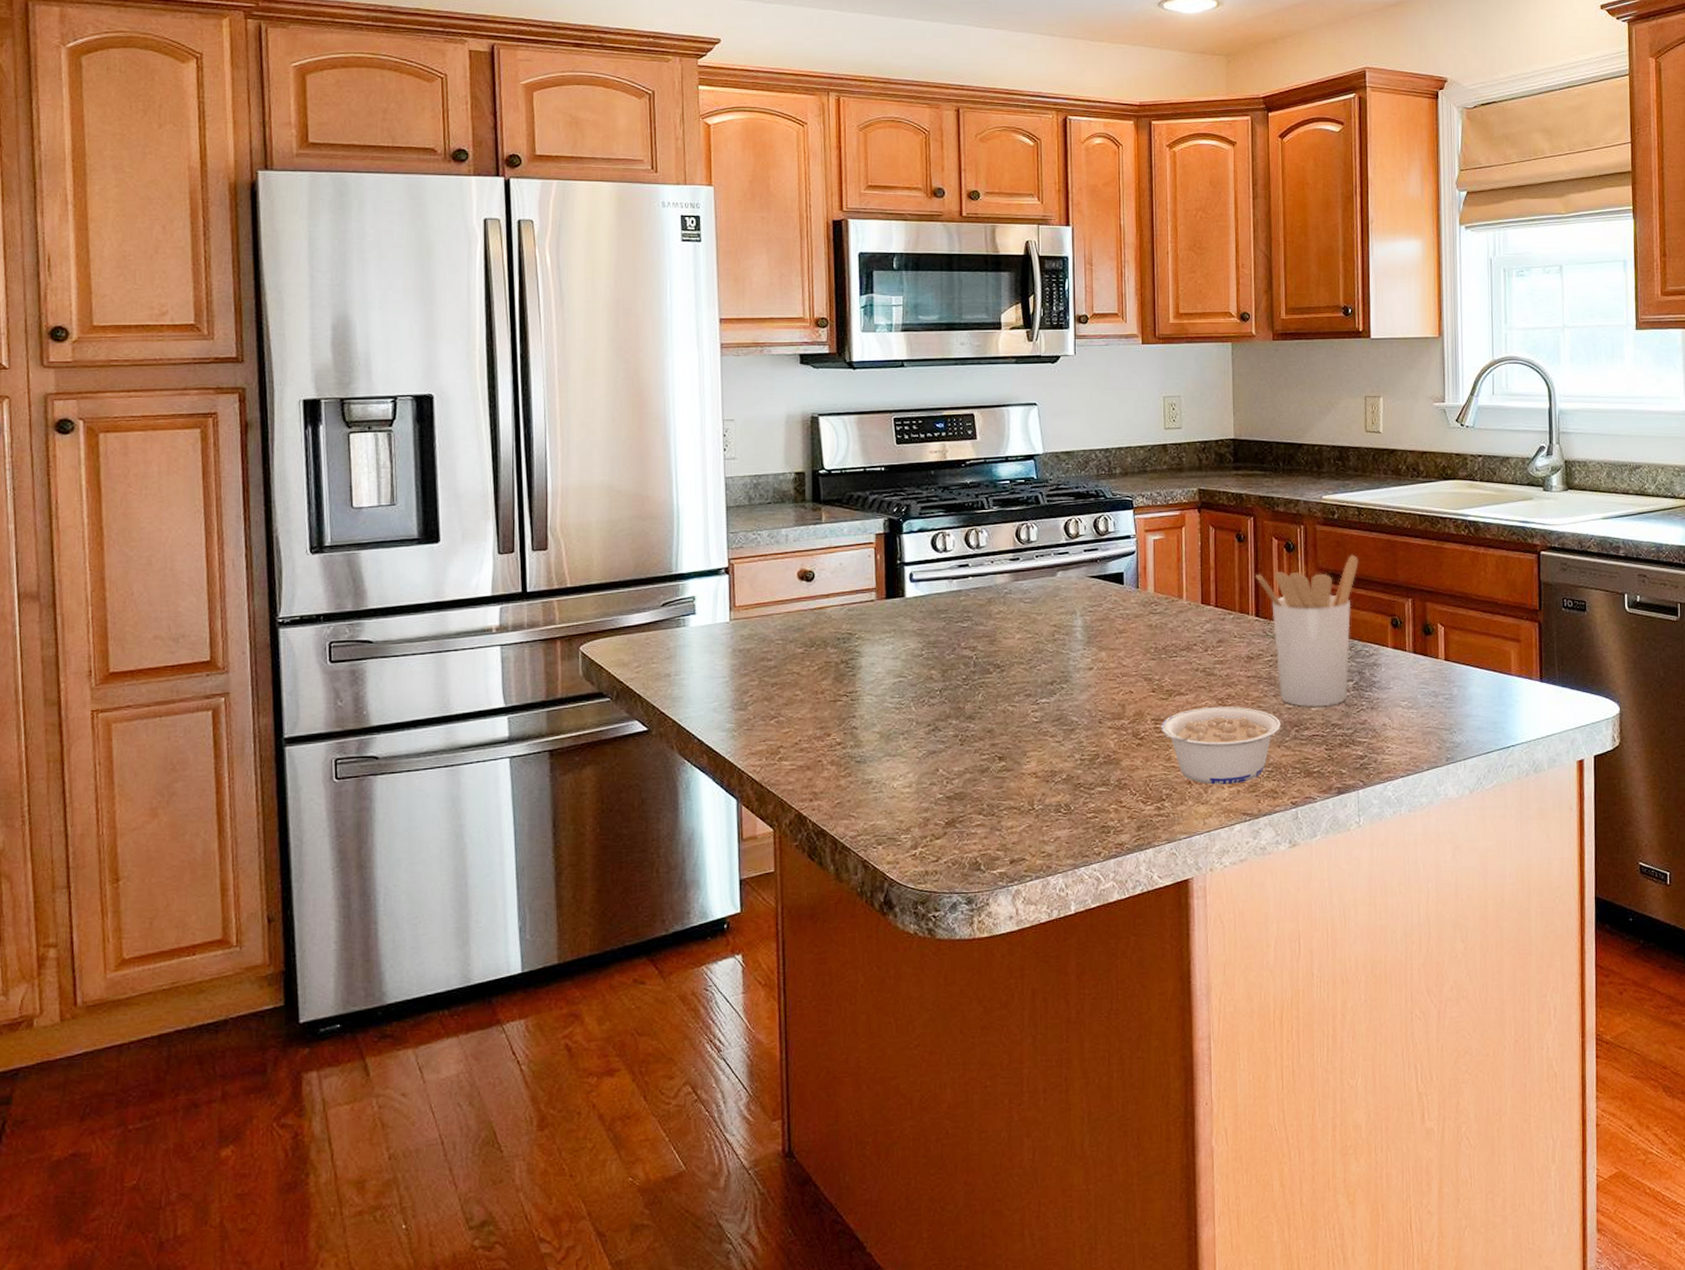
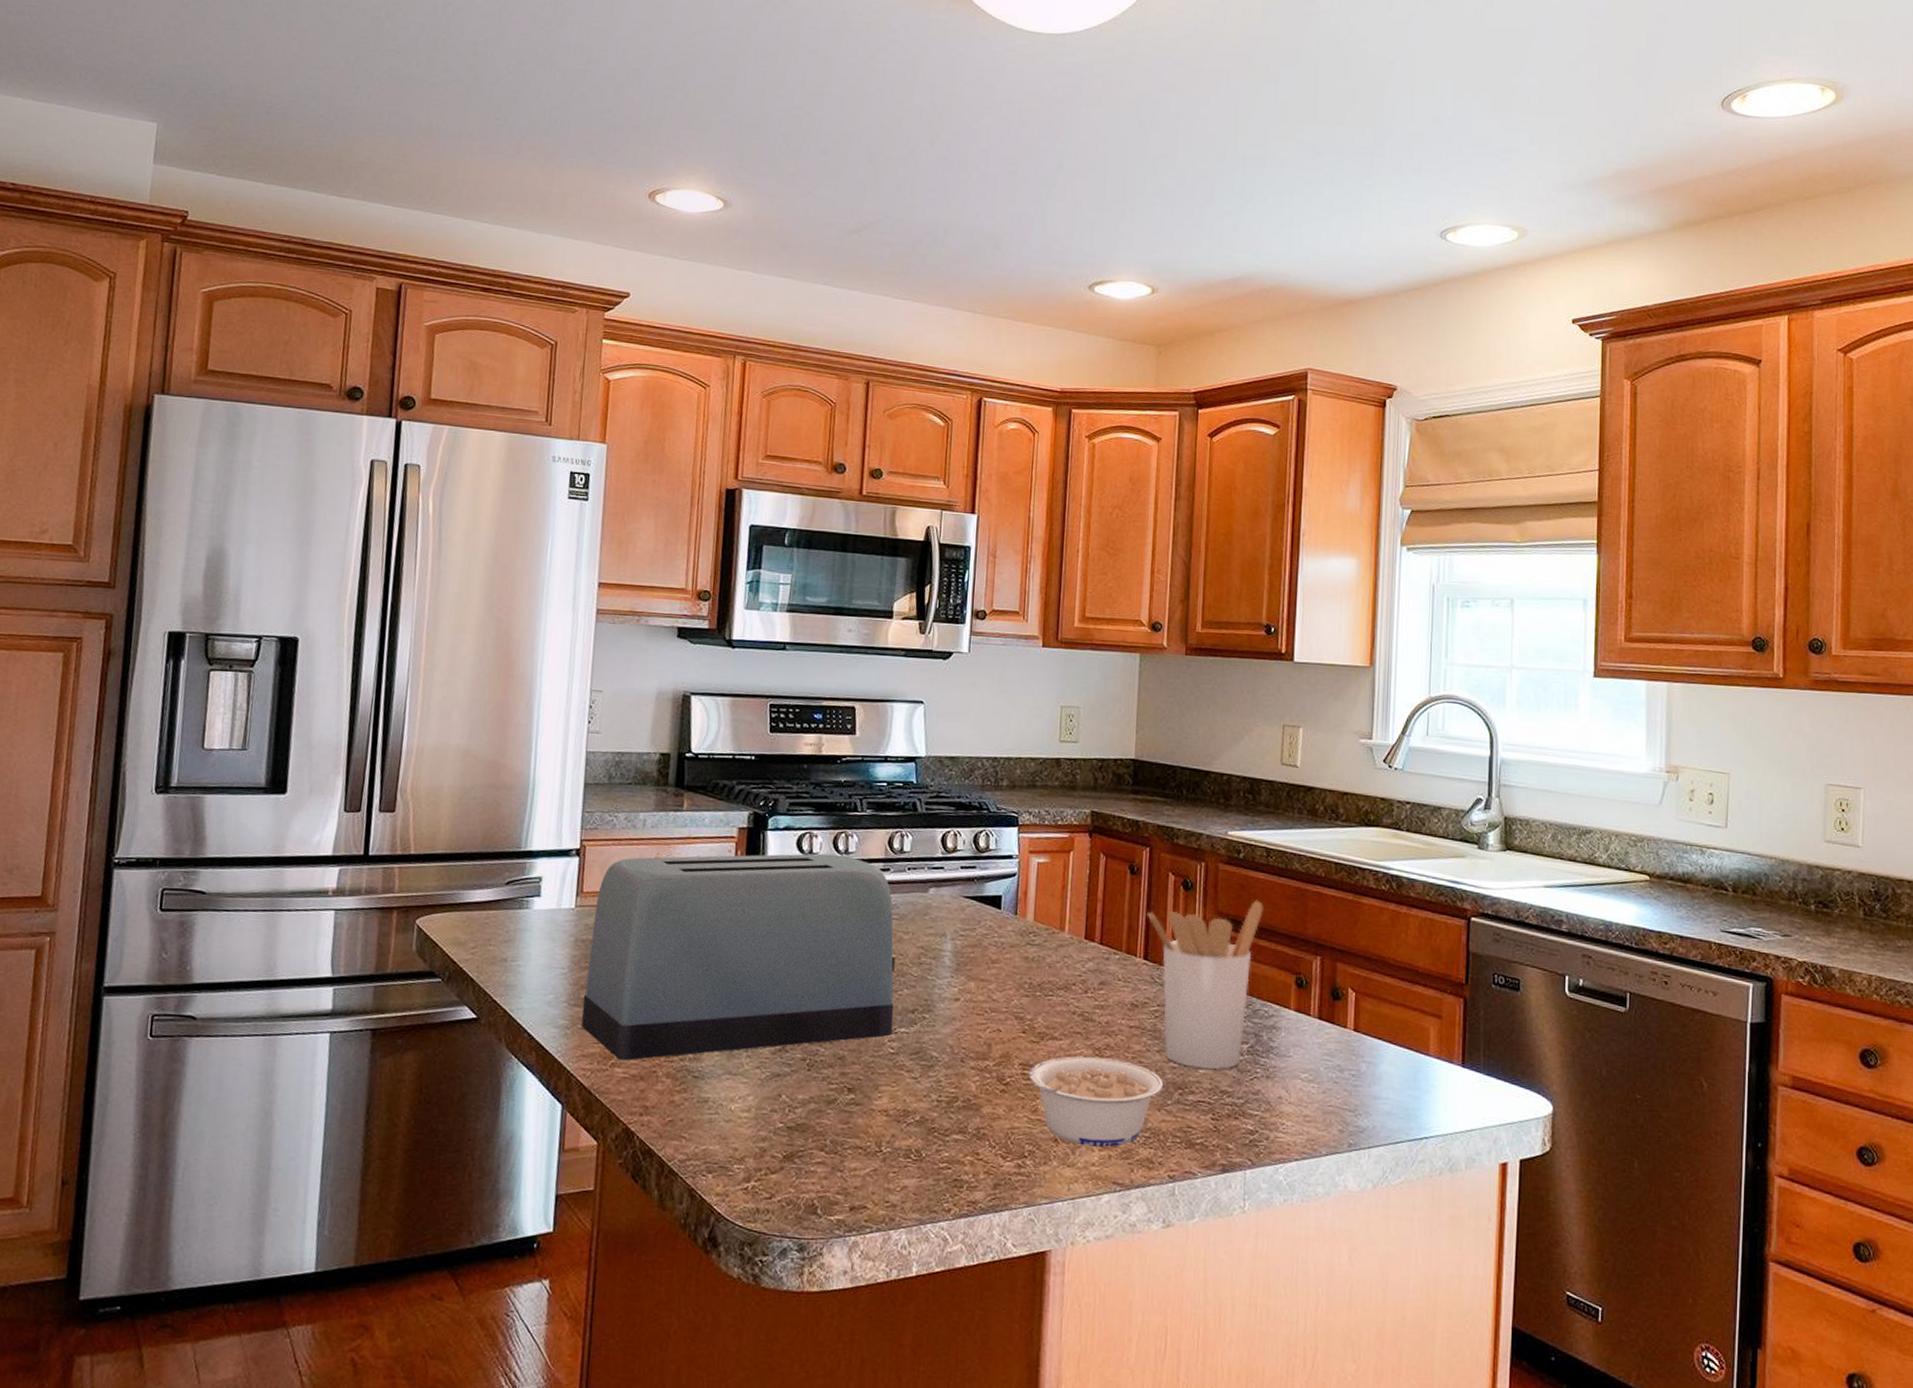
toaster: none [746,549,1035,754] -> present [581,853,895,1060]

